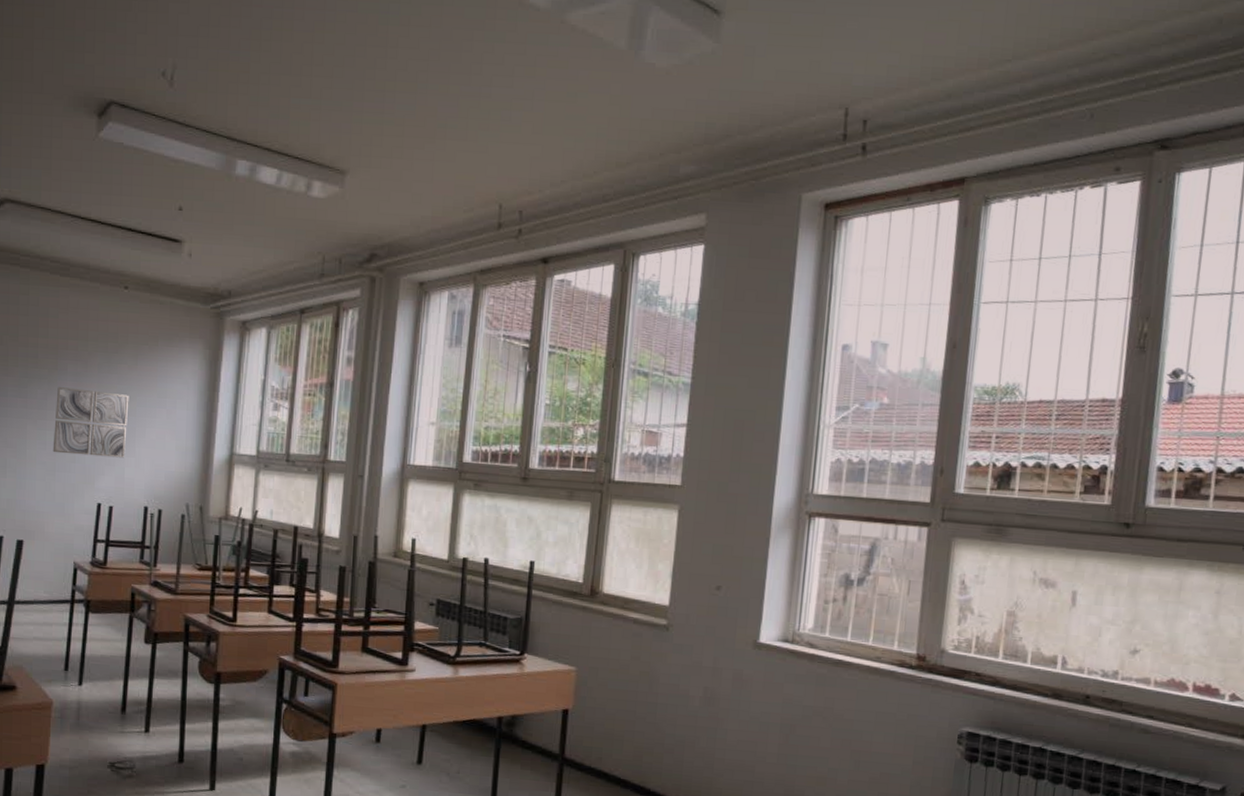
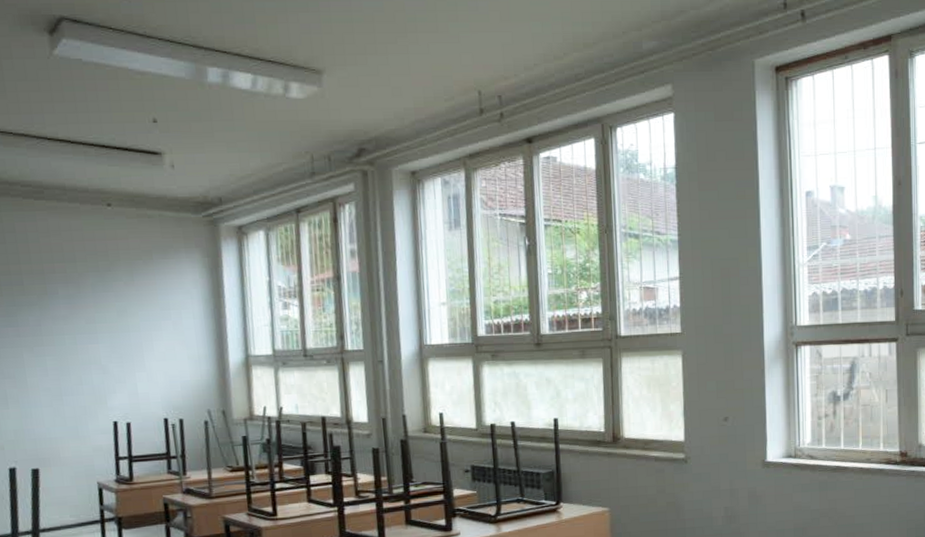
wall art: present [52,386,129,458] -> none [50,310,136,378]

